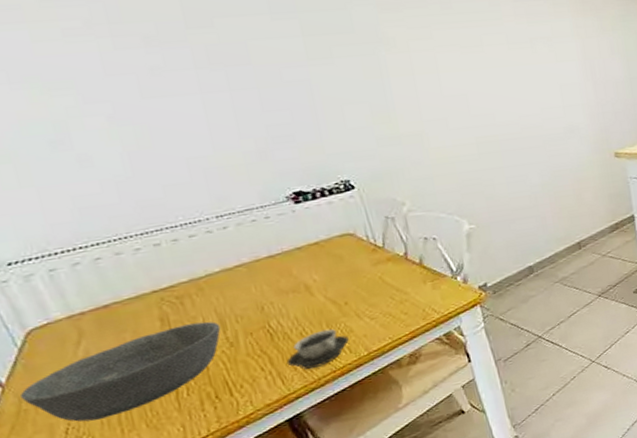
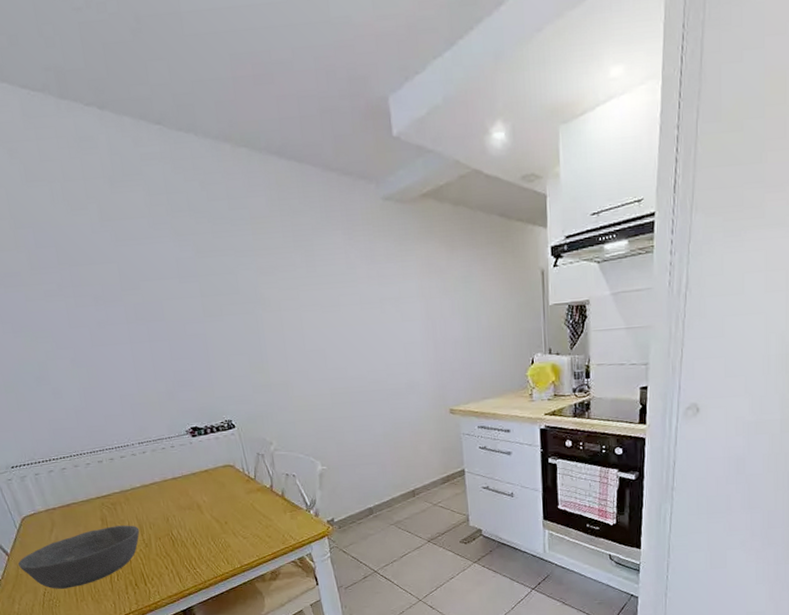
cup: present [286,329,349,370] -> none [183,542,227,572]

